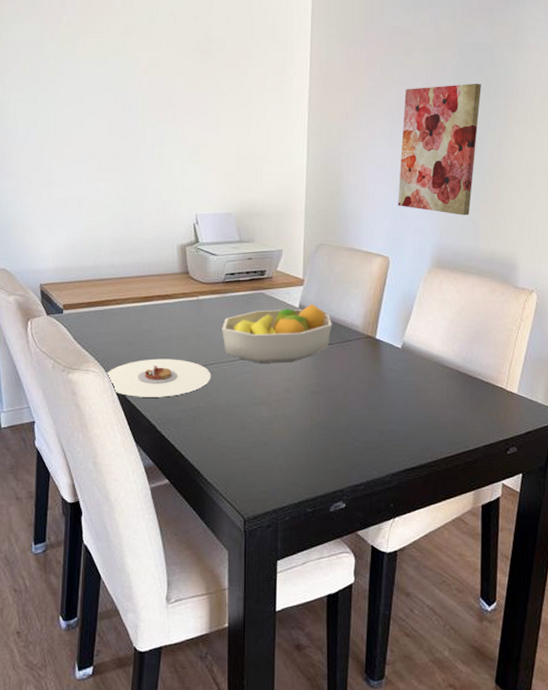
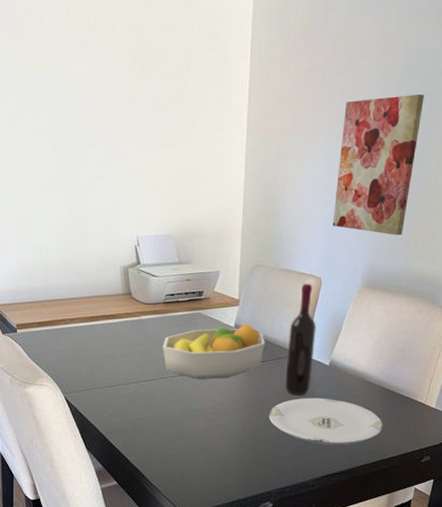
plate: present [104,358,211,397] -> none [57,374,153,410]
plate: none [338,383,463,435] -> present [269,397,383,445]
wine bottle: none [355,262,386,380] -> present [285,283,316,395]

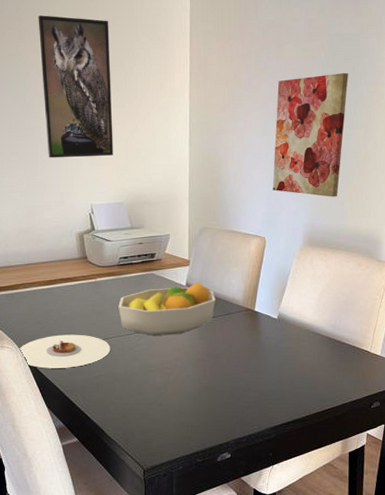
plate: none [57,374,153,410] -> present [17,334,111,369]
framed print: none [84,19,163,184] -> present [38,15,114,158]
plate: present [269,397,383,445] -> none [222,349,332,394]
wine bottle: present [285,283,316,395] -> none [236,243,263,348]

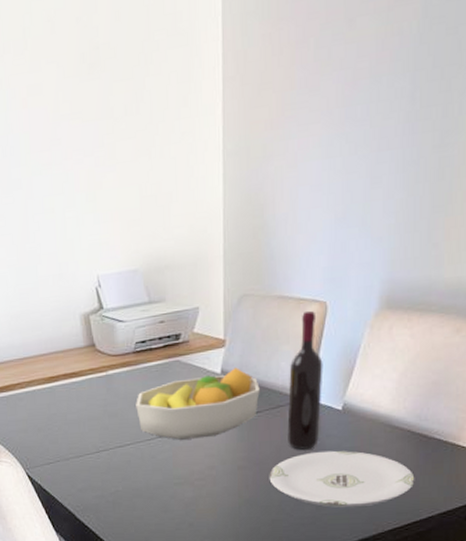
plate: present [17,334,111,369] -> none [17,442,128,486]
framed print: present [38,15,114,158] -> none [18,14,124,219]
plate: none [222,349,332,394] -> present [269,450,415,508]
wine bottle: none [236,243,263,348] -> present [287,310,323,450]
wall art: present [272,73,348,197] -> none [337,50,452,238]

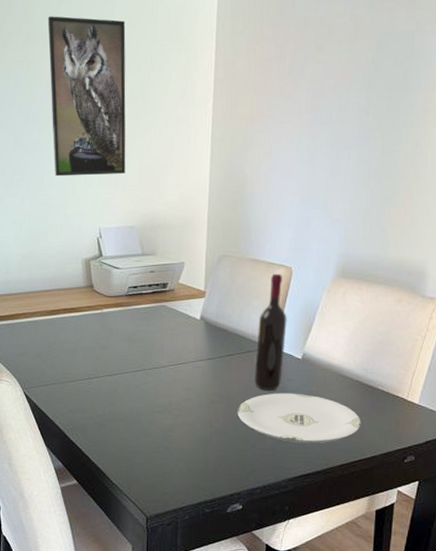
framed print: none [18,14,124,219] -> present [47,16,126,177]
fruit bowl: present [136,367,260,440] -> none [125,316,233,374]

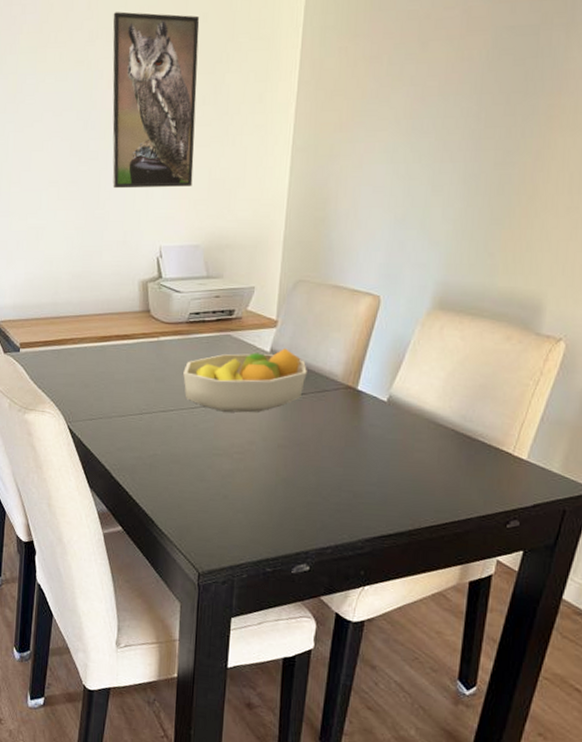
fruit bowl: none [125,316,233,374] -> present [183,348,307,413]
plate: present [237,393,361,443] -> none [308,439,456,500]
wine bottle: present [254,273,287,390] -> none [330,302,372,436]

